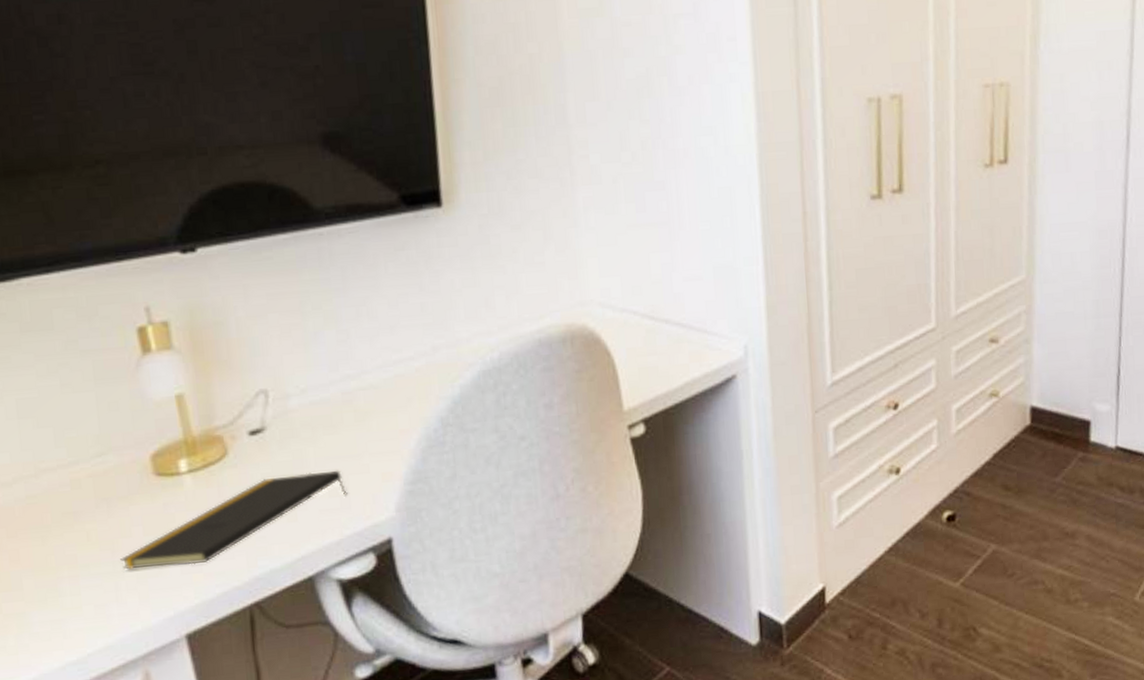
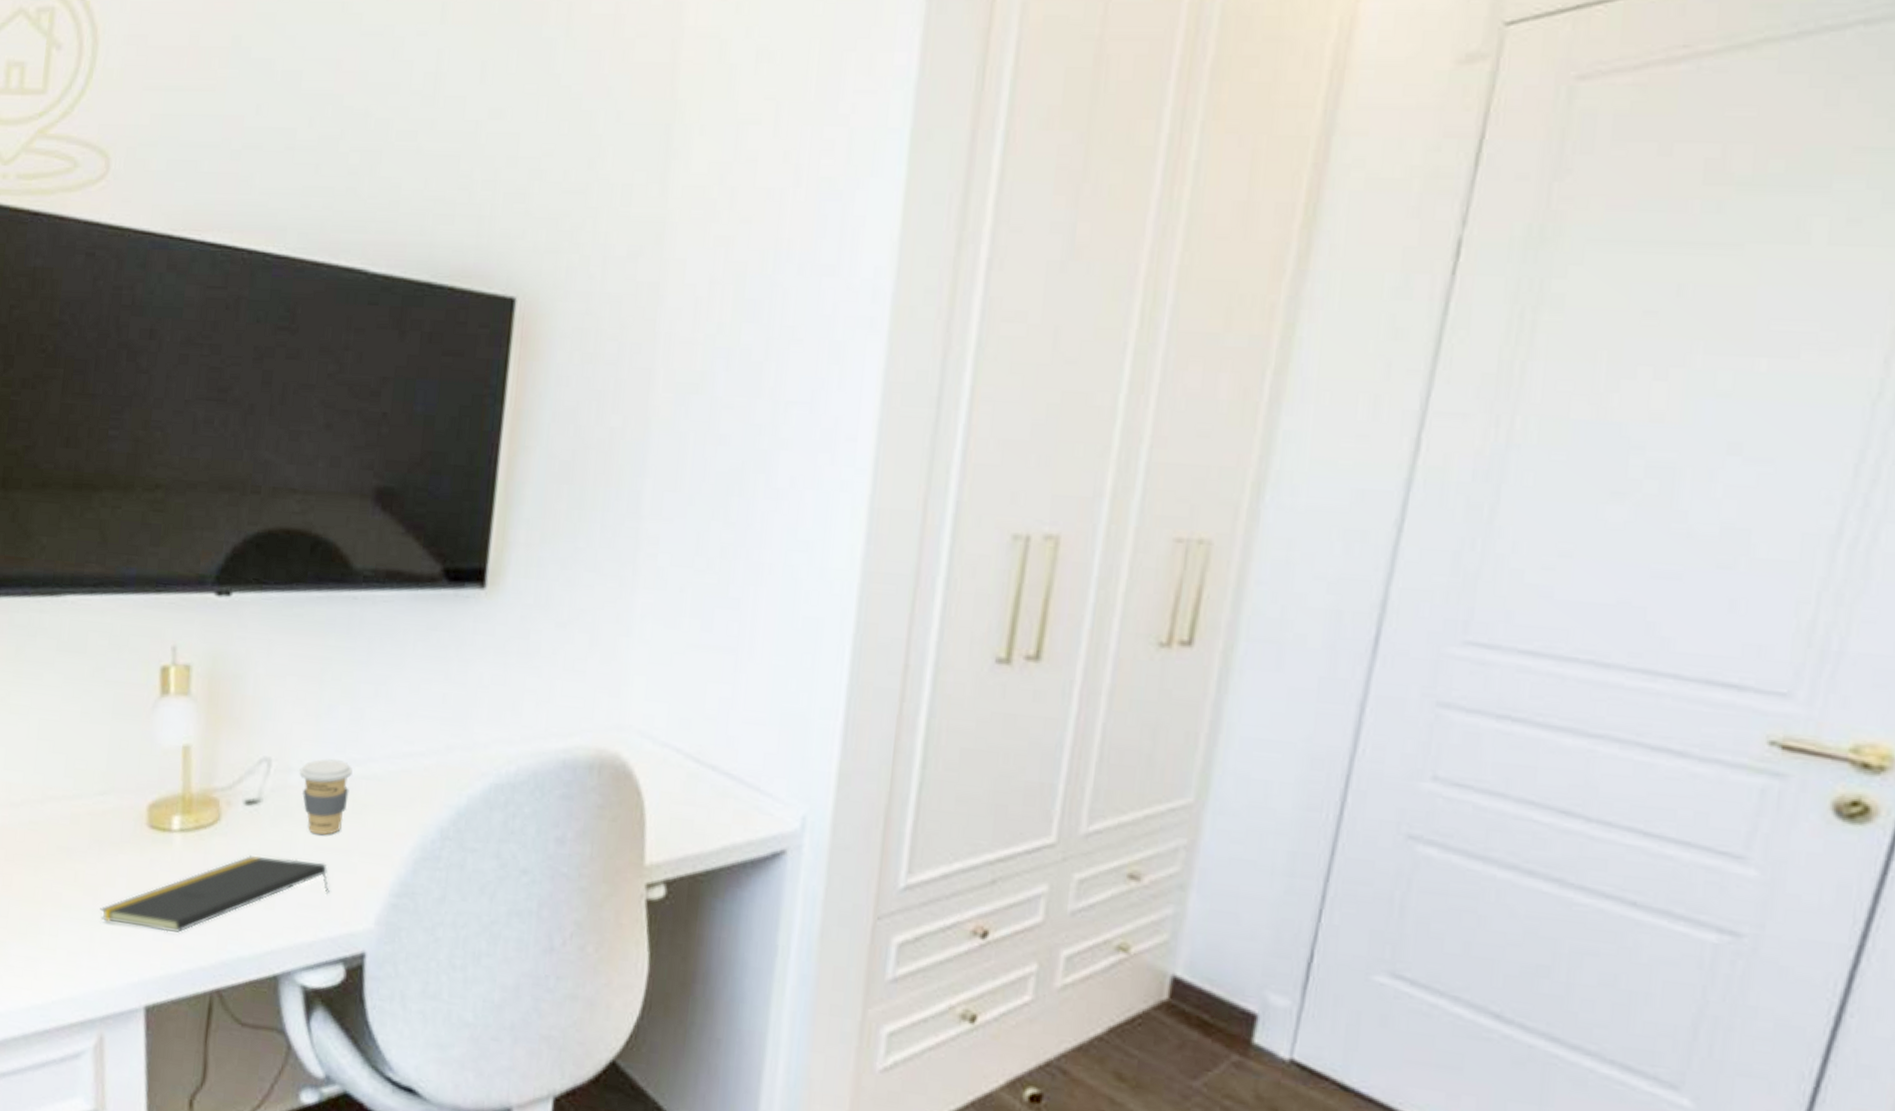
coffee cup: none [297,378,350,448] -> present [299,758,353,835]

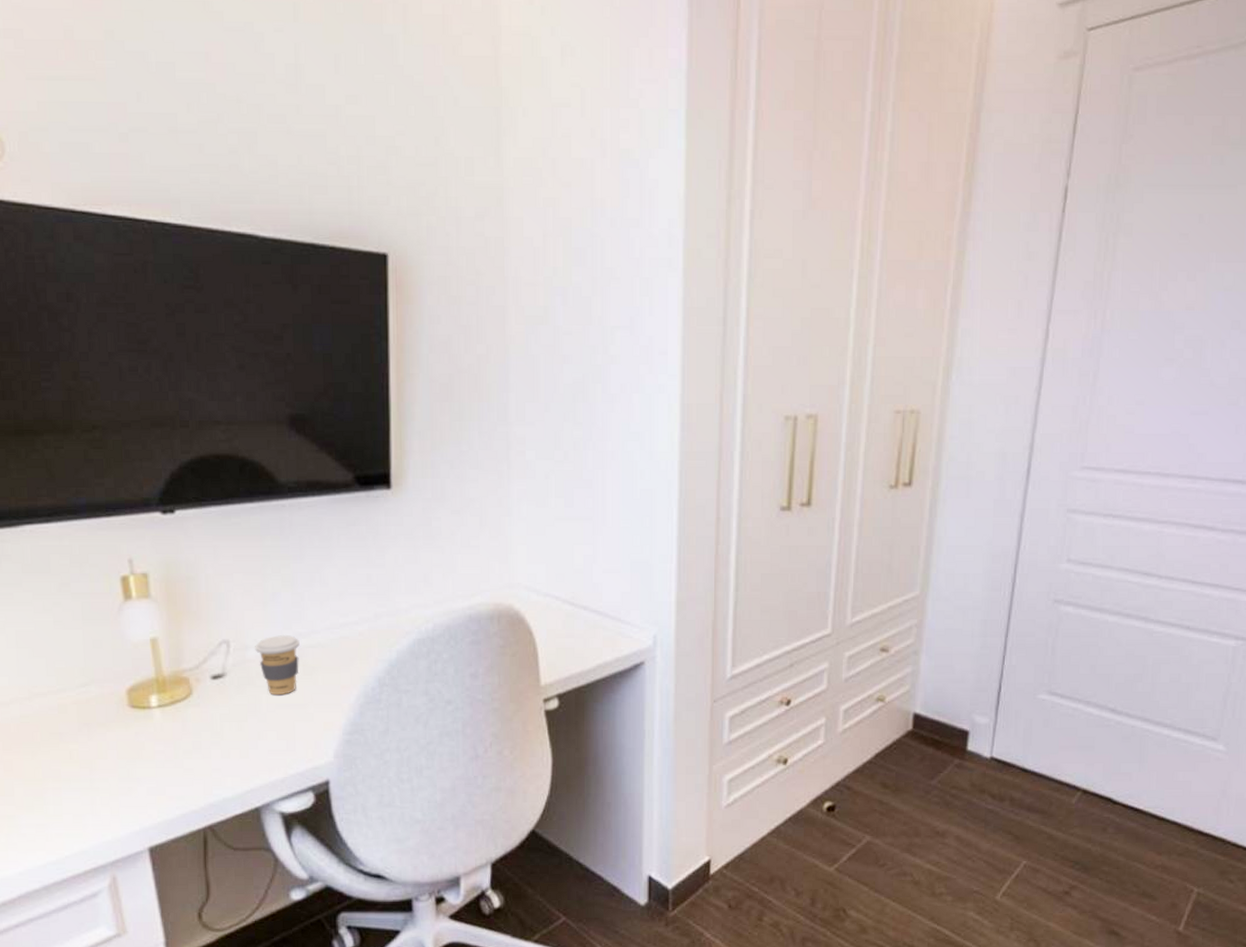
notepad: present [100,854,329,933] -> none [97,716,293,788]

